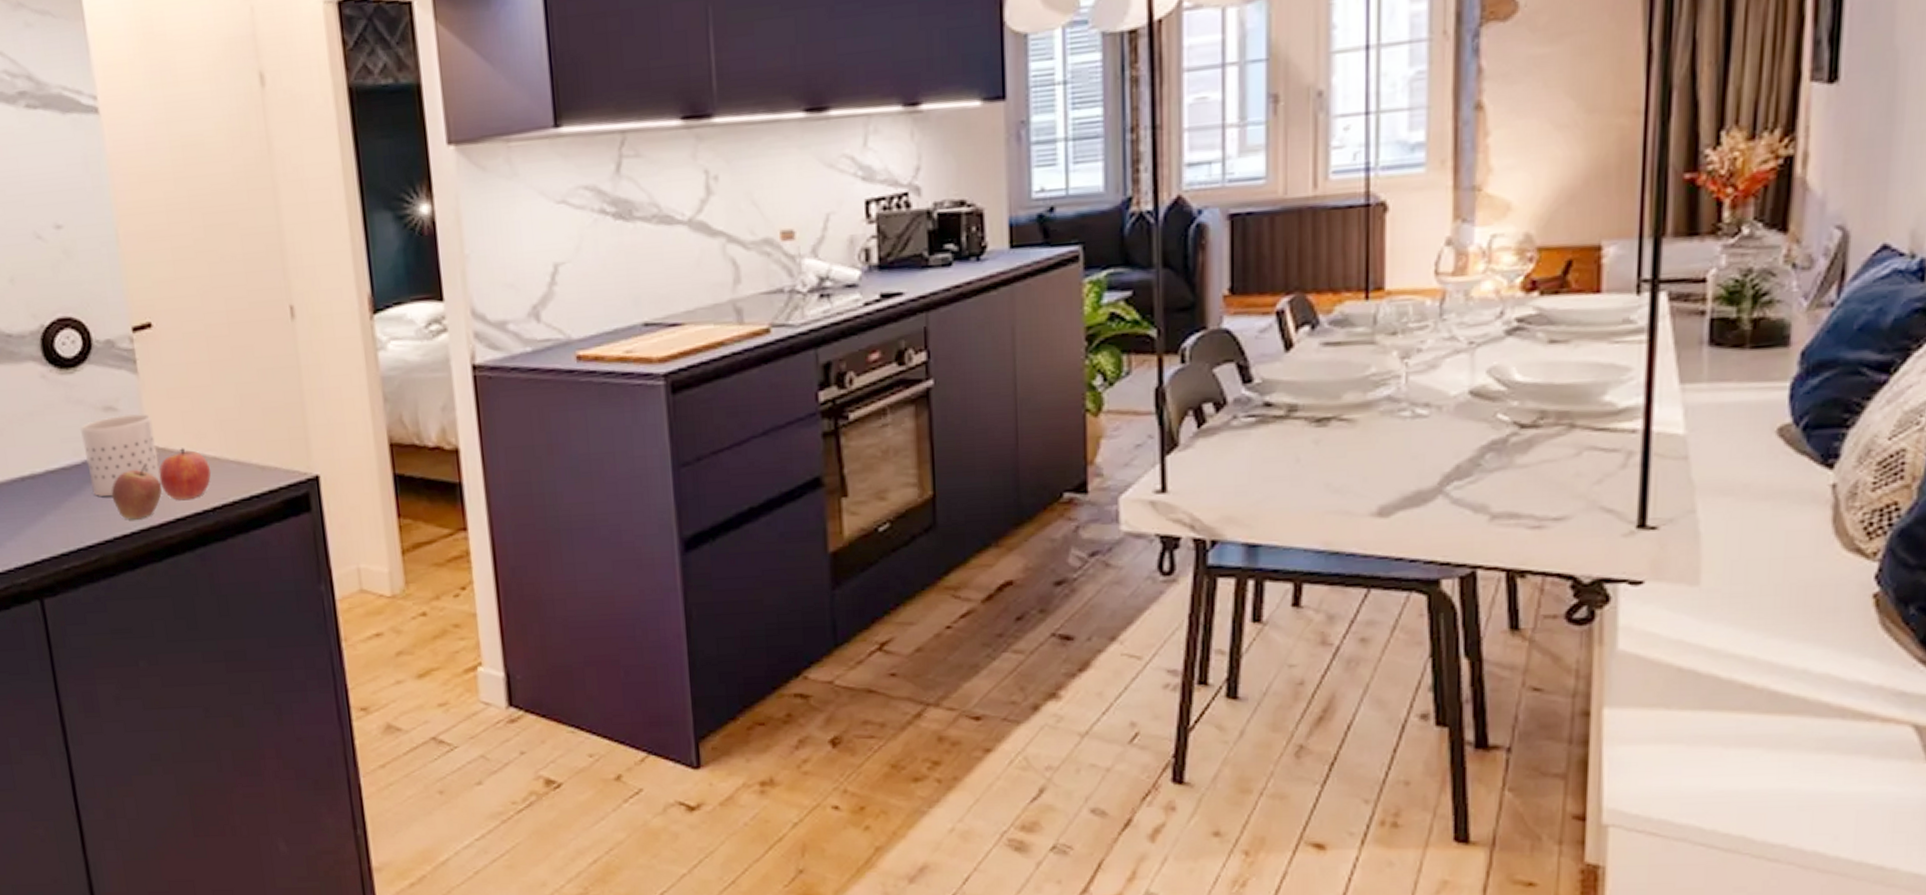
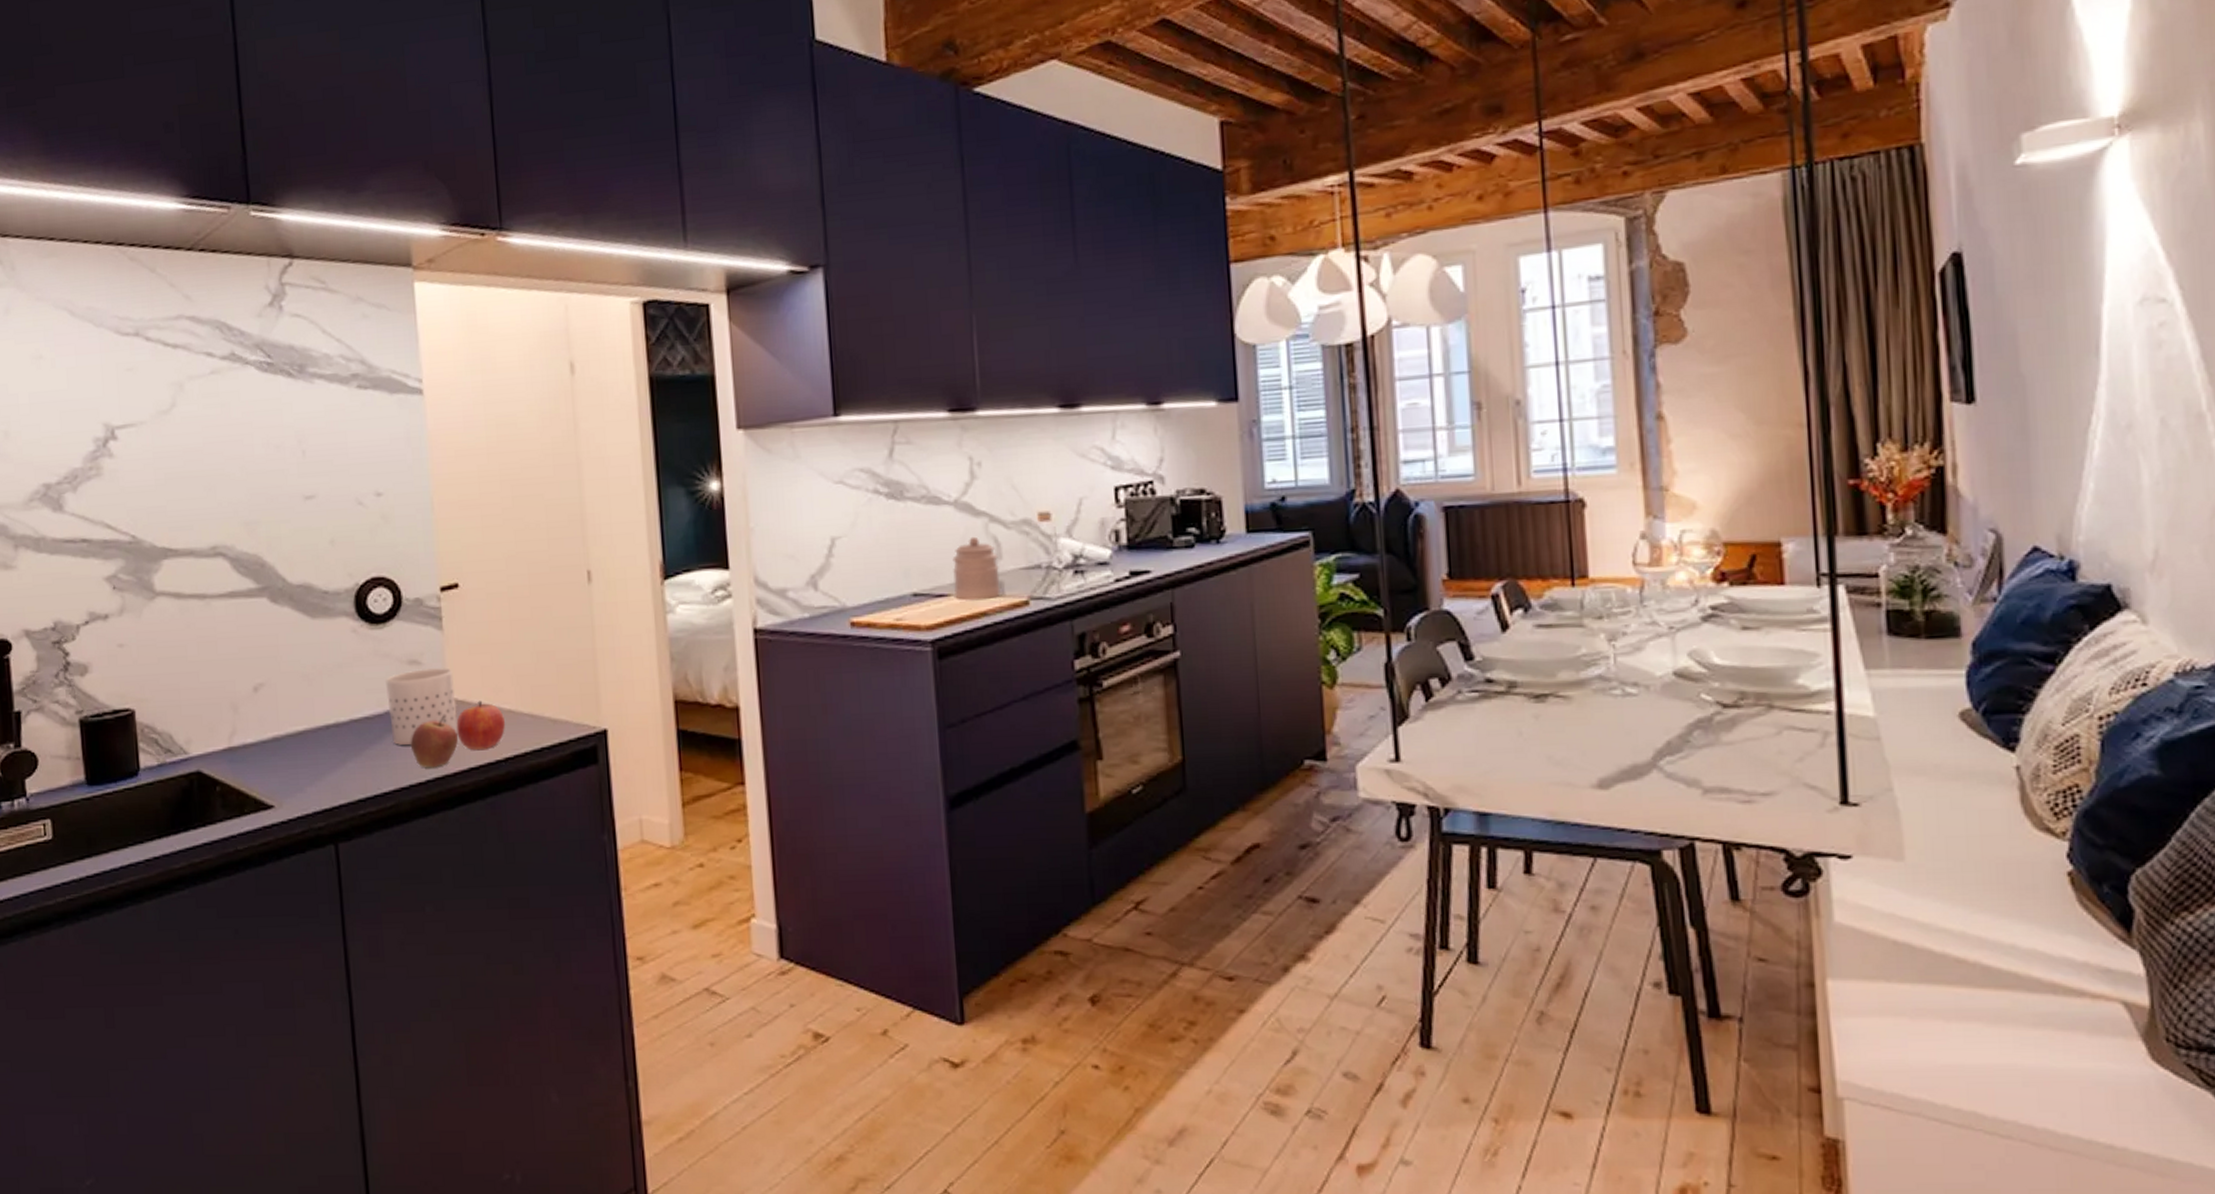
jar: none [686,259,739,330] -> present [952,536,1001,601]

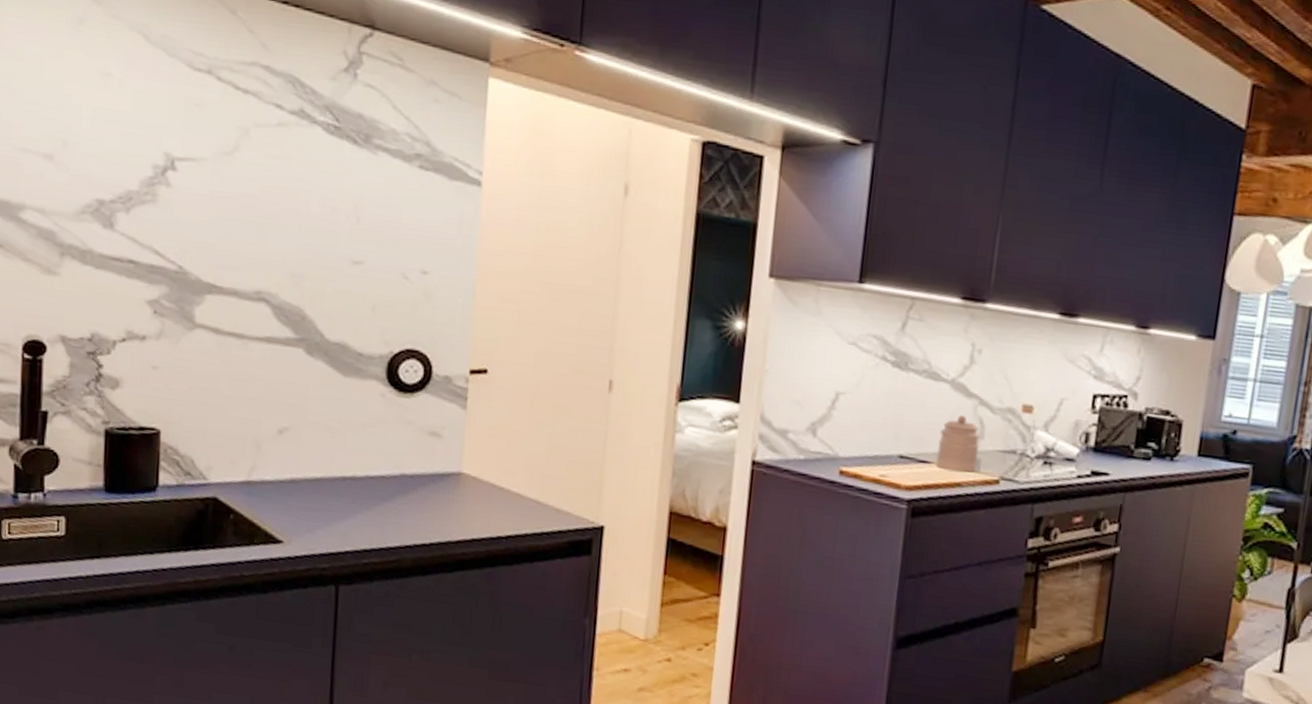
mug: present [386,667,458,746] -> none [403,441,470,509]
fruit: present [410,715,458,768] -> none [420,487,465,533]
fruit: present [456,700,506,751] -> none [465,480,512,525]

